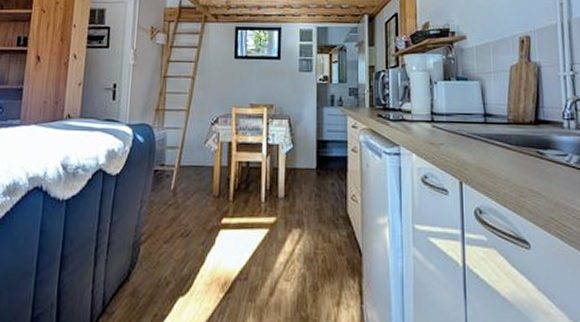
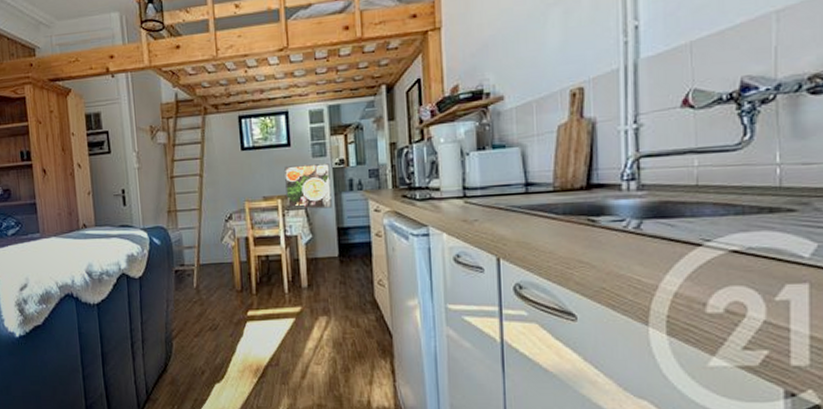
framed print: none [272,77,314,121] -> present [284,163,332,209]

